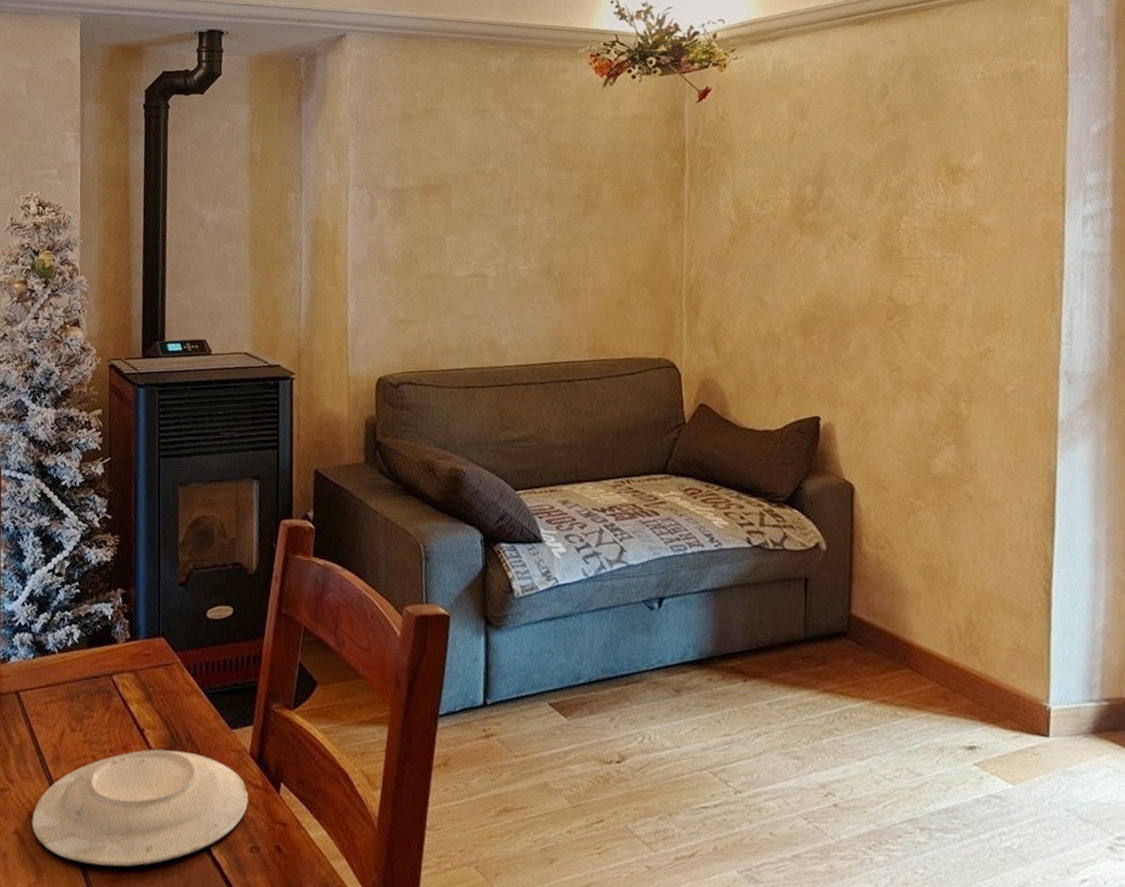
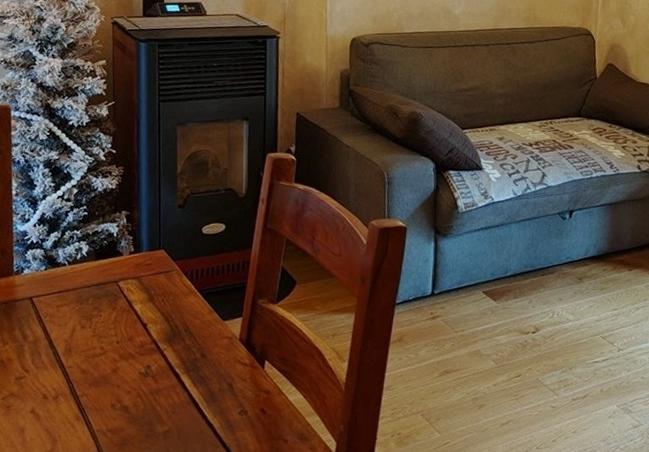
plate: present [31,749,249,867] -> none [46,339,238,433]

